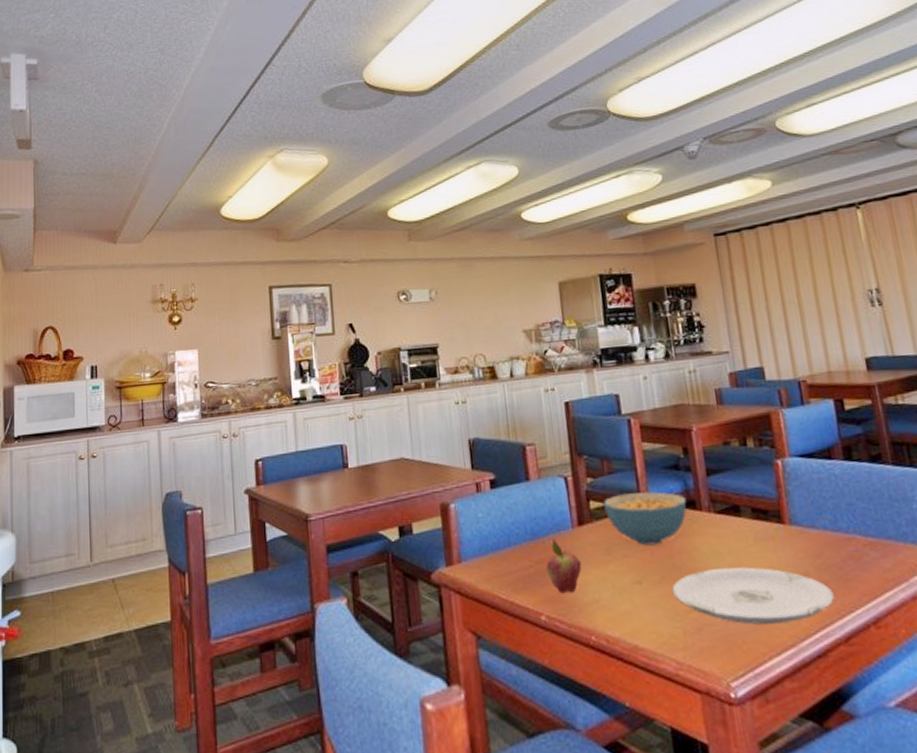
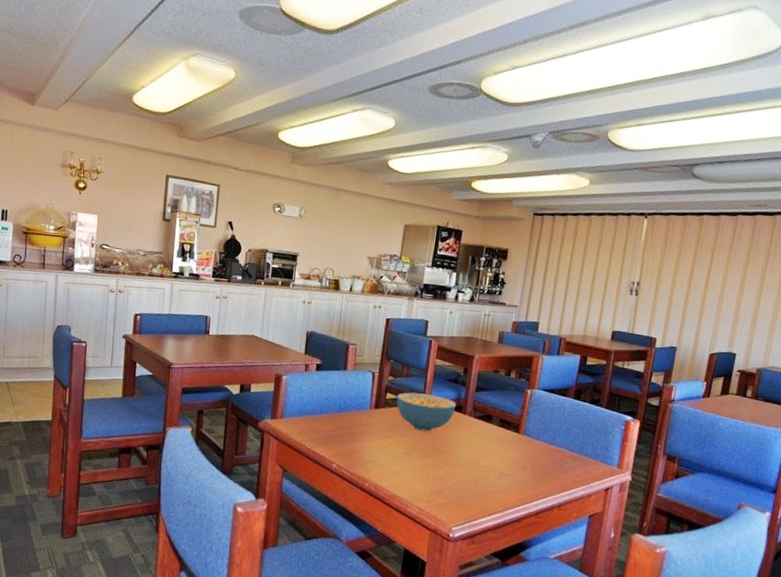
fruit: present [545,539,582,594] -> none [343,414,370,453]
plate: present [672,567,835,625] -> none [429,454,538,497]

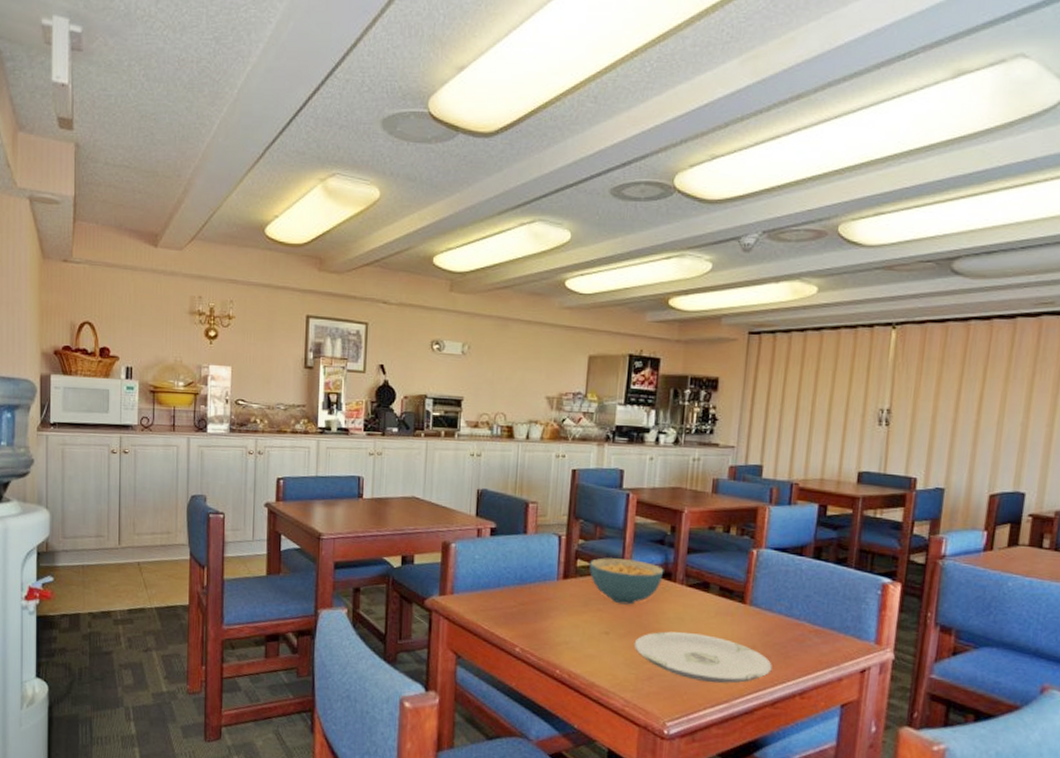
plate: none [429,454,538,497] -> present [634,631,772,684]

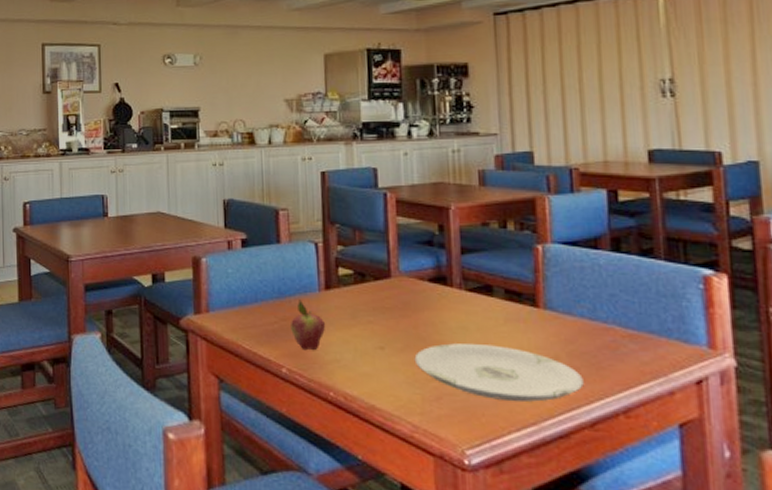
fruit: none [527,587,559,634] -> present [289,300,325,351]
cereal bowl: present [589,557,664,605] -> none [352,264,438,315]

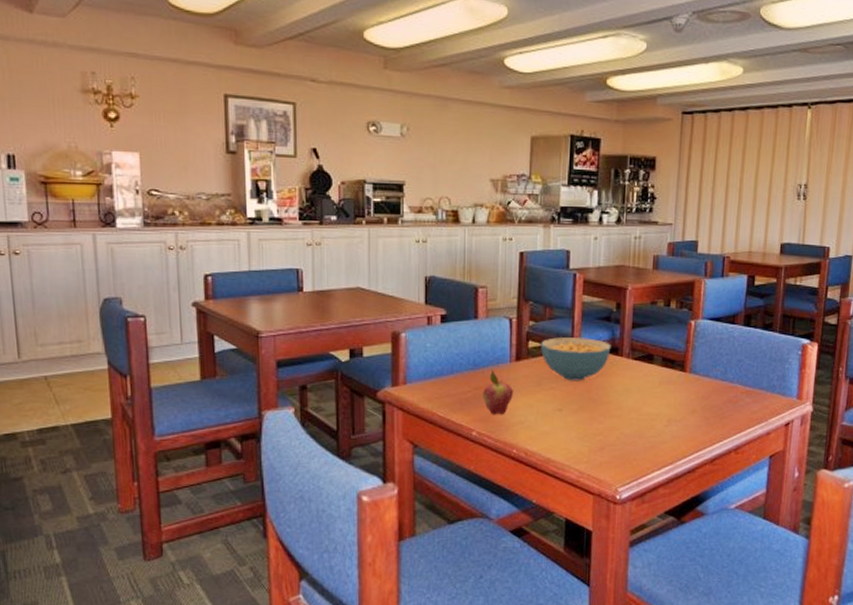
cereal bowl: none [352,264,438,315] -> present [540,337,611,381]
plate: present [414,343,584,402] -> none [586,403,711,447]

